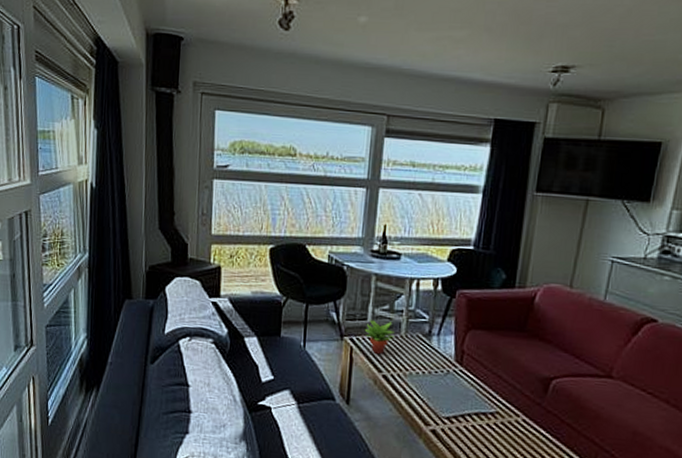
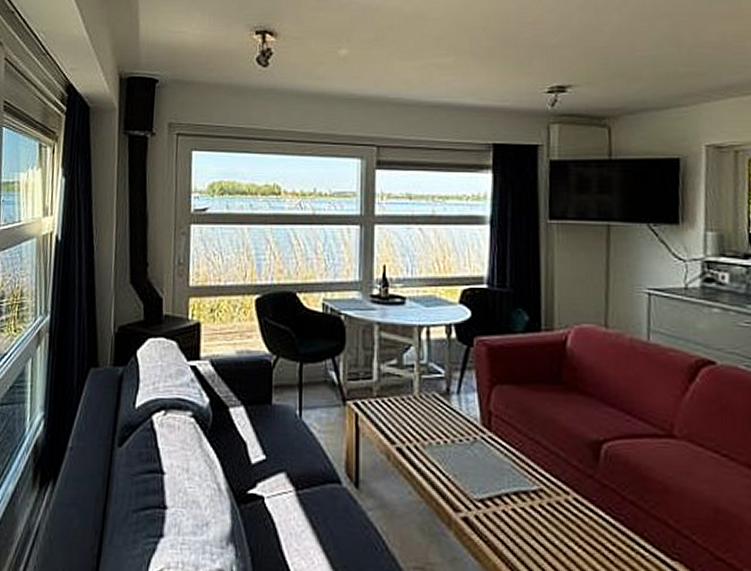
succulent plant: present [364,318,396,355] -> none [370,377,408,422]

